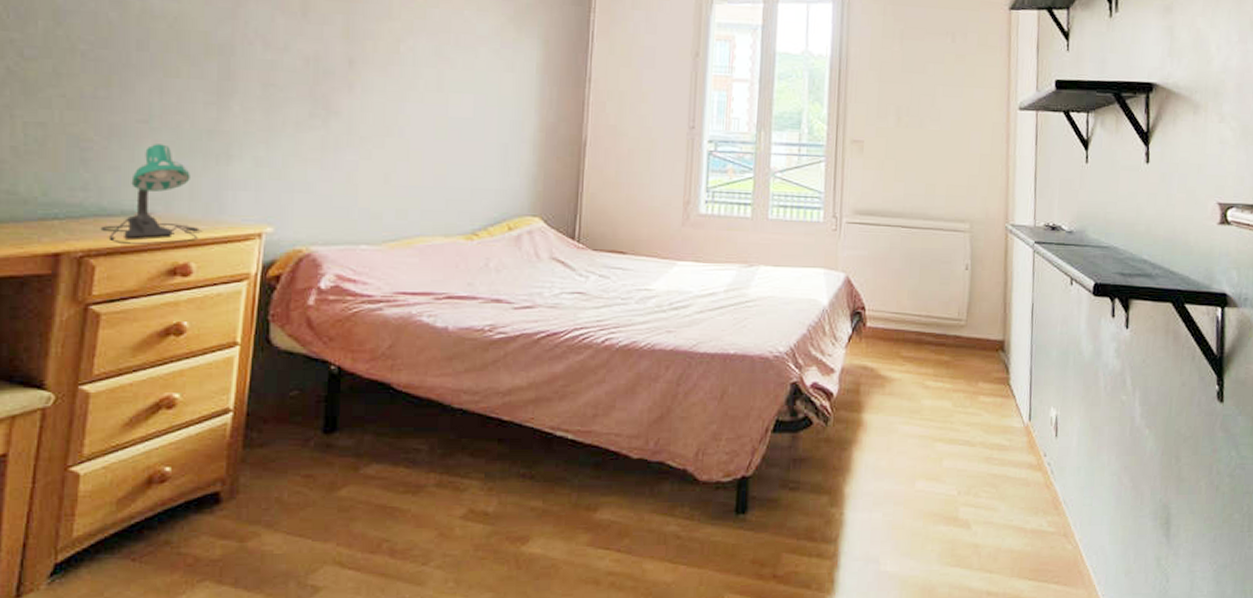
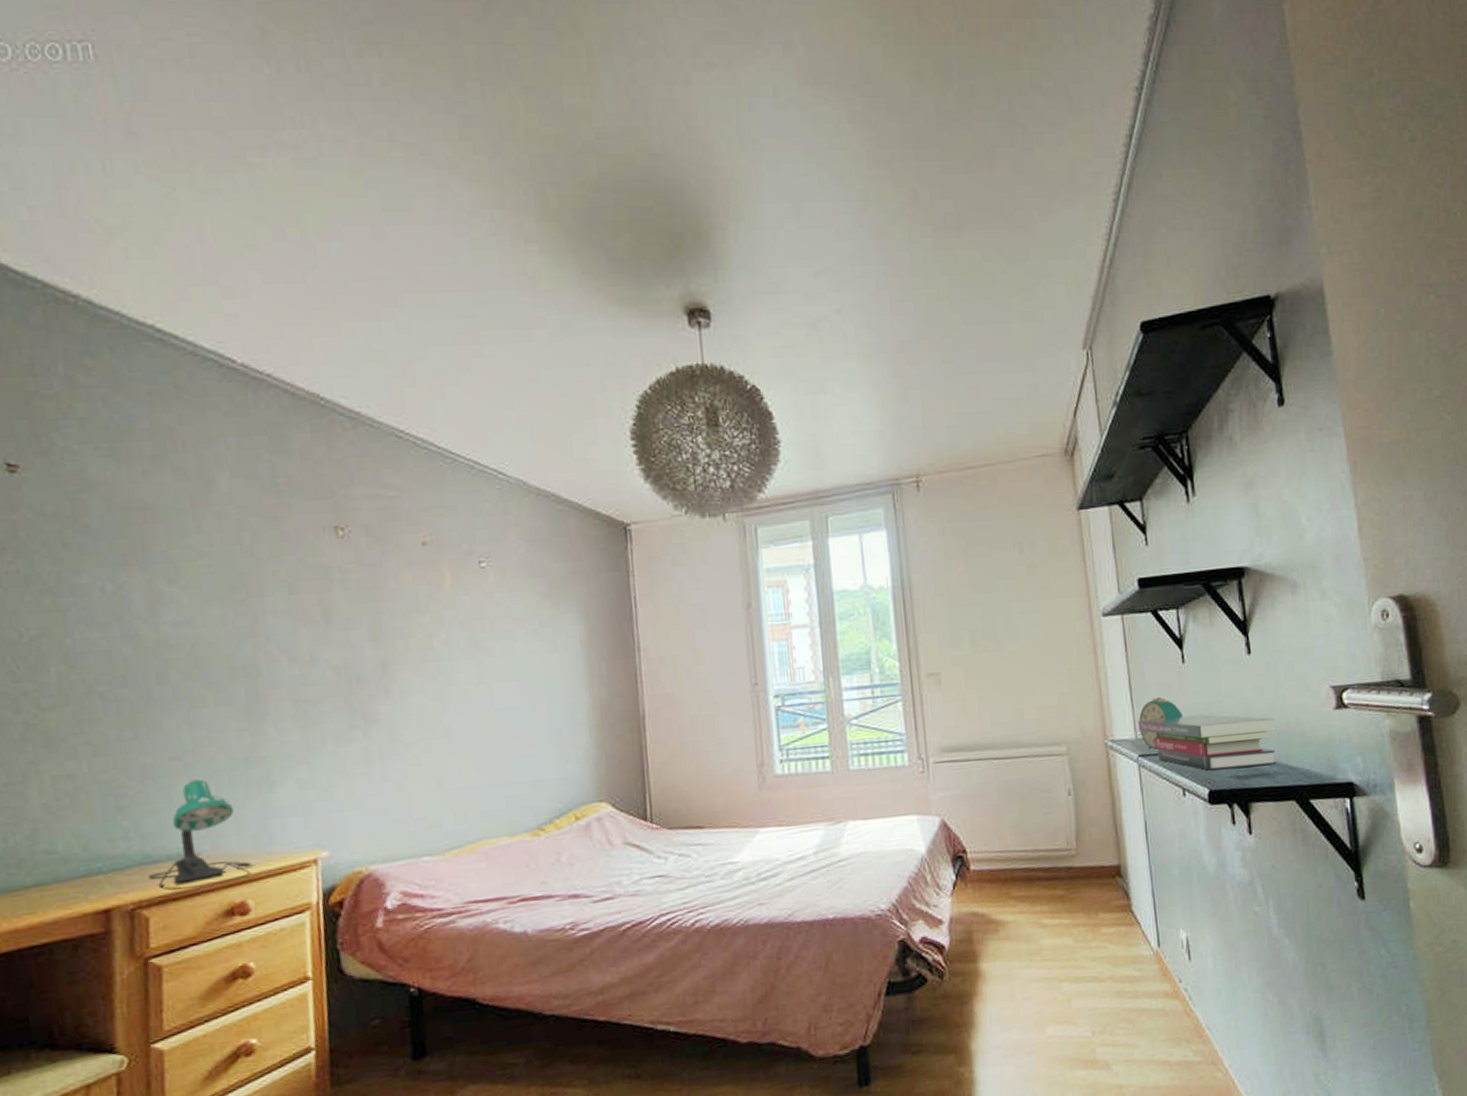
books: none [1038,209,1163,268] -> present [1138,714,1277,771]
alarm clock: none [1039,191,1081,238] -> present [1139,697,1184,750]

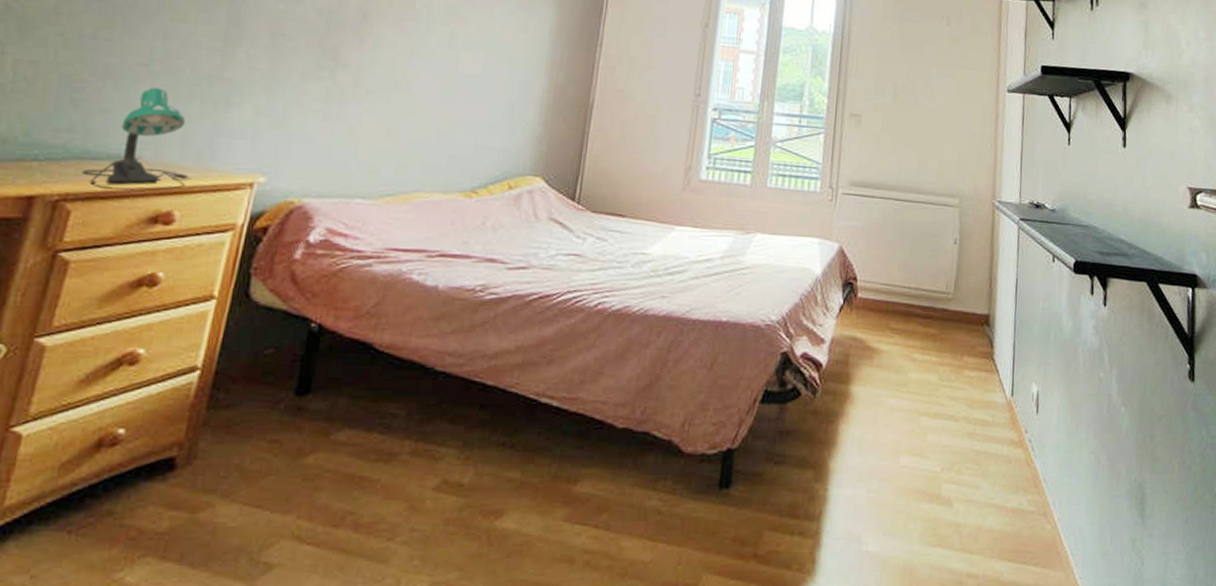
books: present [1138,714,1277,771] -> none [1023,187,1139,248]
alarm clock: present [1139,697,1184,750] -> none [1024,171,1063,216]

